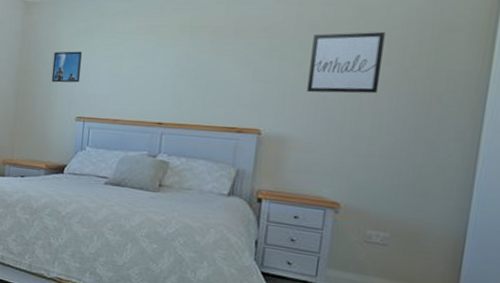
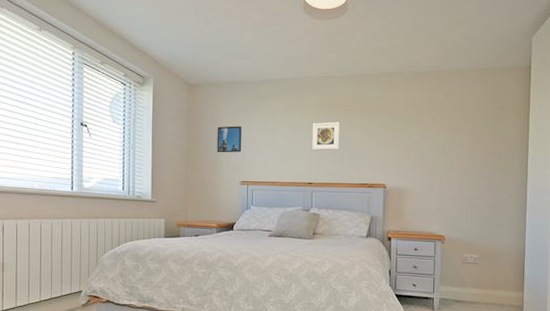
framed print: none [165,47,206,84] -> present [311,121,340,151]
wall art: present [306,32,385,94] -> none [415,109,463,155]

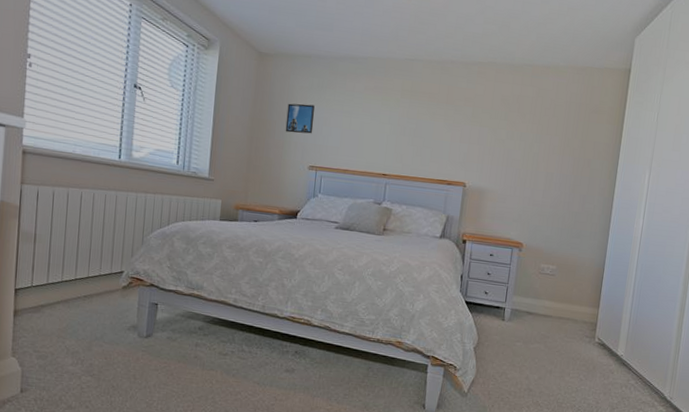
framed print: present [311,121,340,151] -> none [389,108,423,141]

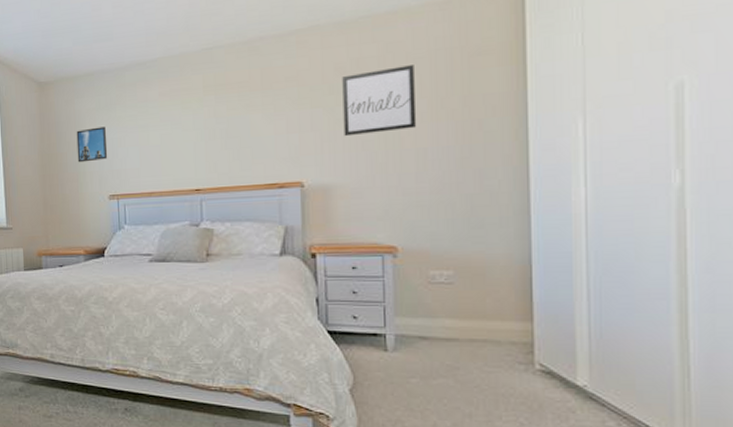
wall art: none [500,106,555,157] -> present [342,65,416,137]

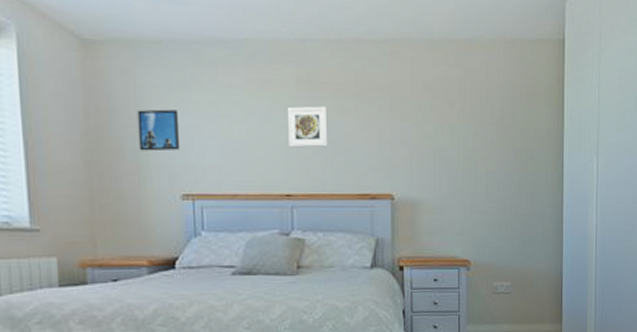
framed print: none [195,105,235,147] -> present [287,106,328,148]
wall art: present [342,65,416,137] -> none [429,93,487,154]

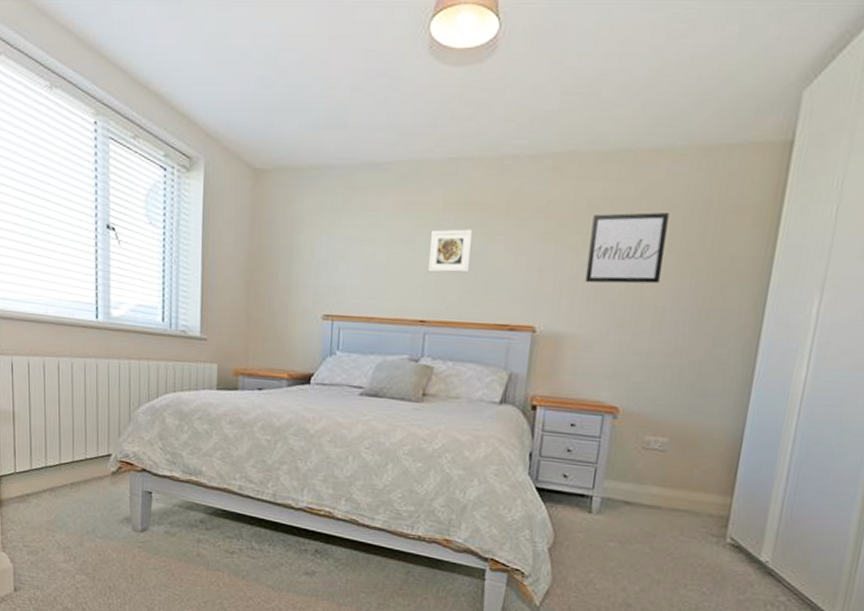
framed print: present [137,109,181,151] -> none [291,233,328,273]
wall art: none [429,93,487,154] -> present [585,212,669,284]

